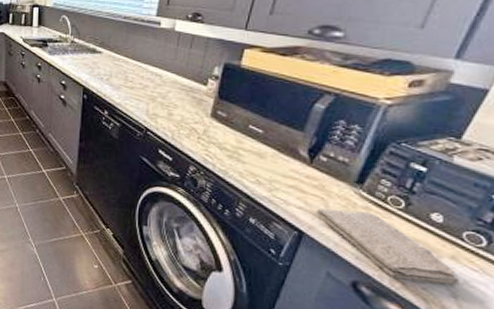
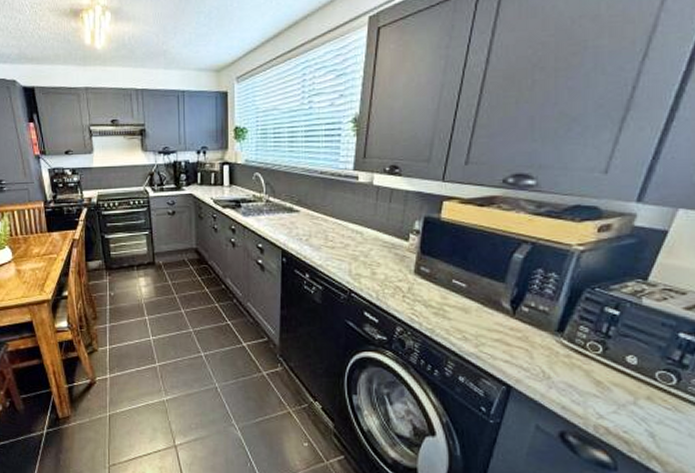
washcloth: present [316,208,460,286] -> none [522,359,656,426]

